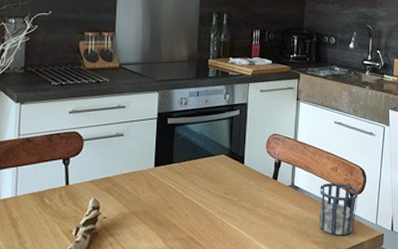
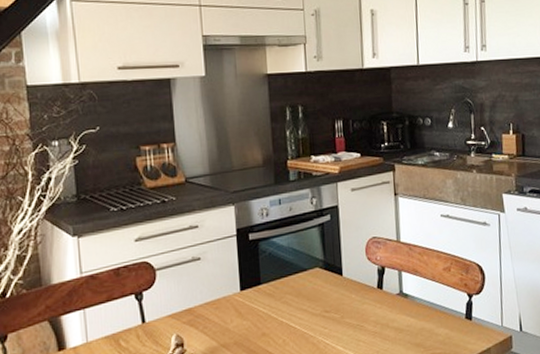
cup: present [319,182,359,236] -> none [432,284,478,344]

